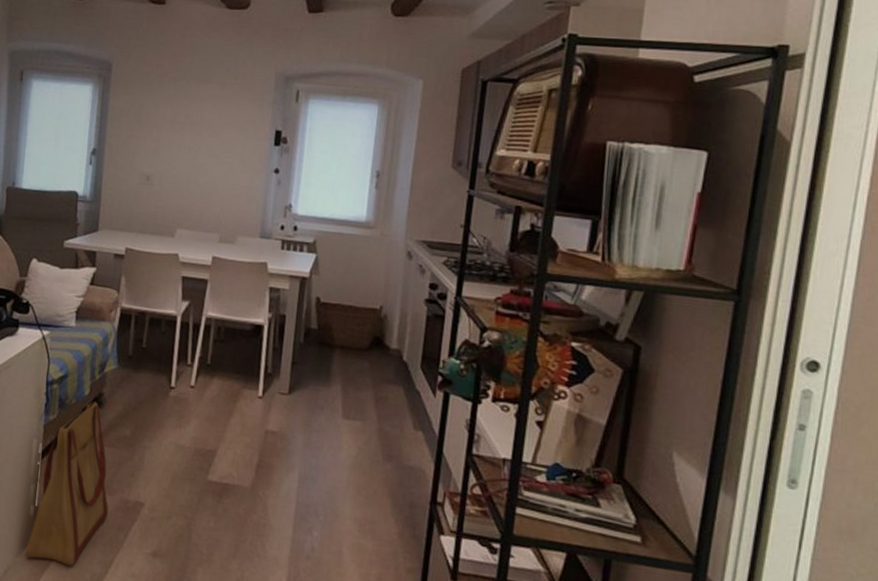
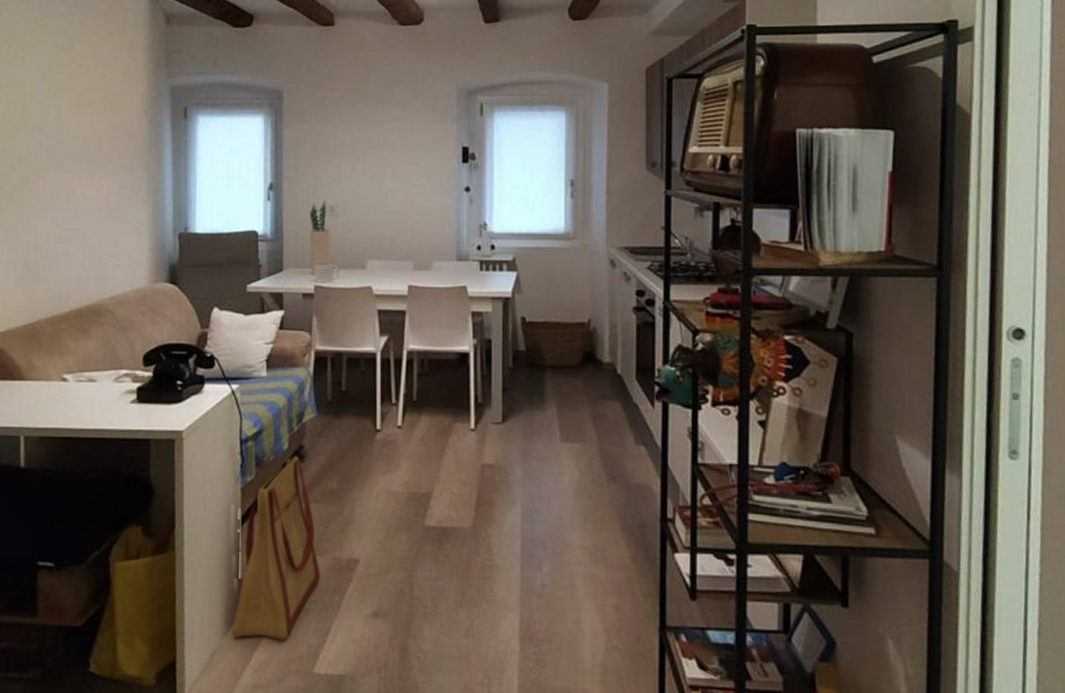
vase: none [123,169,145,239] -> present [310,200,331,276]
mug: none [125,226,150,247] -> present [314,262,339,283]

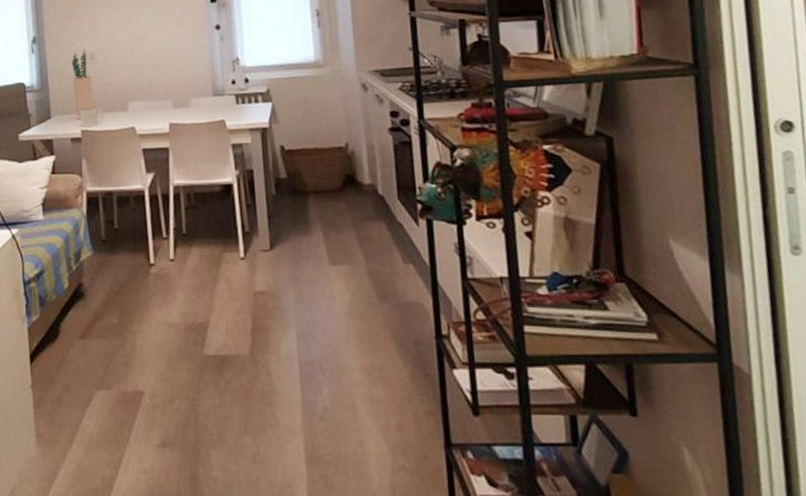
shopping bag: present [232,455,321,640] -> none [29,293,109,473]

